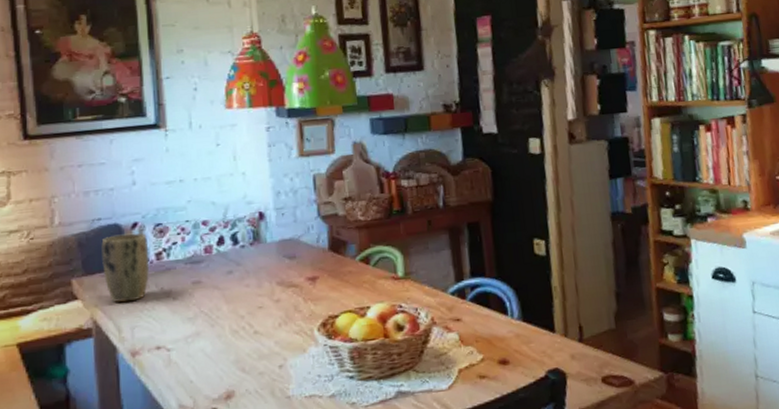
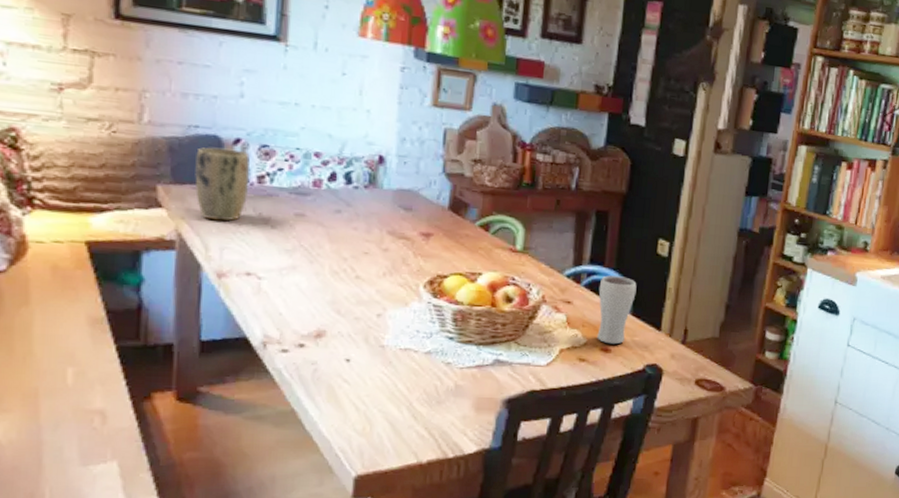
drinking glass: none [484,283,523,356] -> present [597,275,637,345]

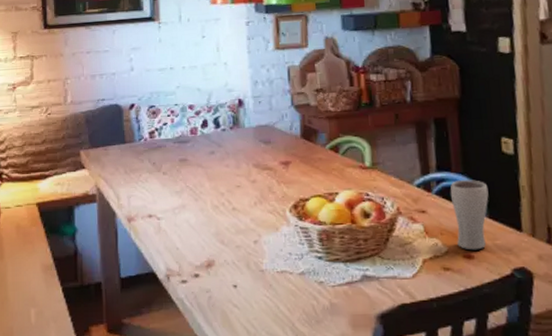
plant pot: present [194,147,250,221] -> none [105,113,144,174]

